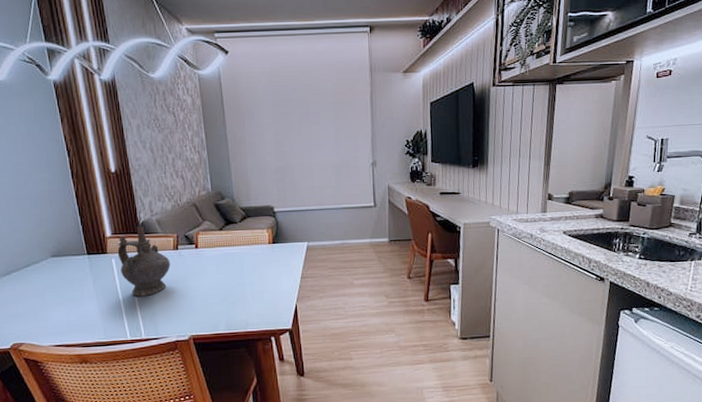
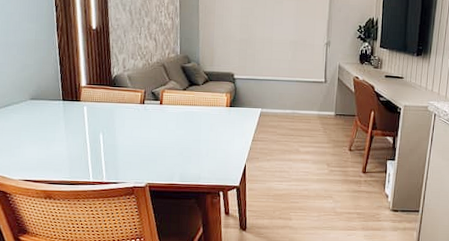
ceremonial vessel: present [117,226,170,297] -> none [89,79,136,144]

